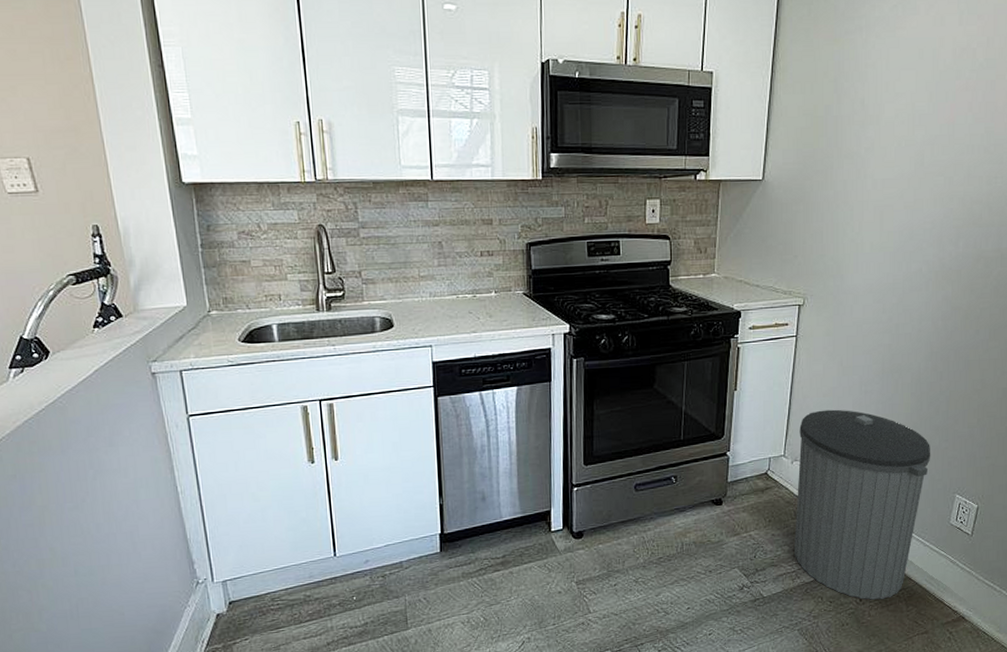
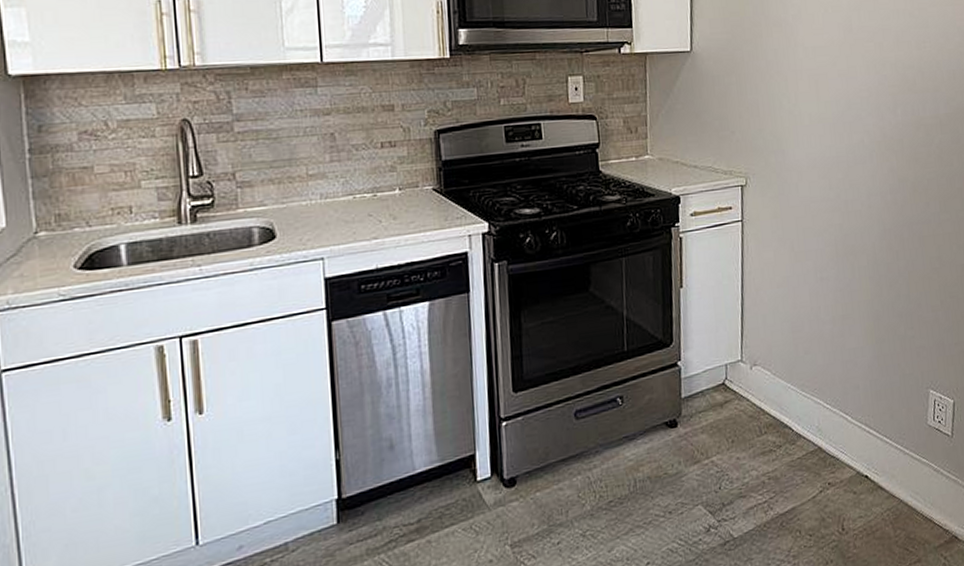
trash can: present [793,409,931,600] -> none [755,301,899,528]

